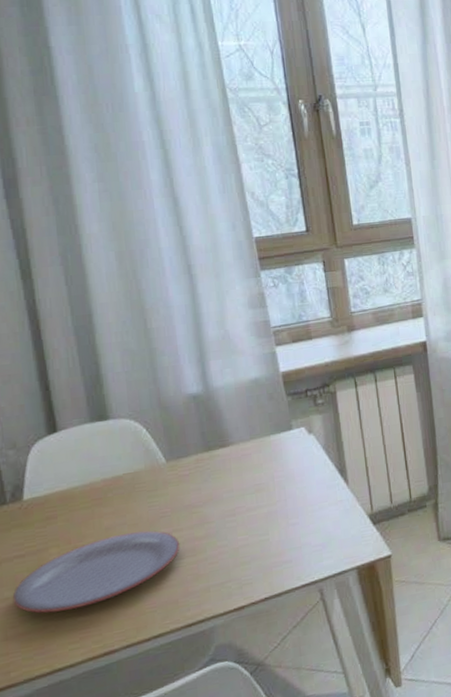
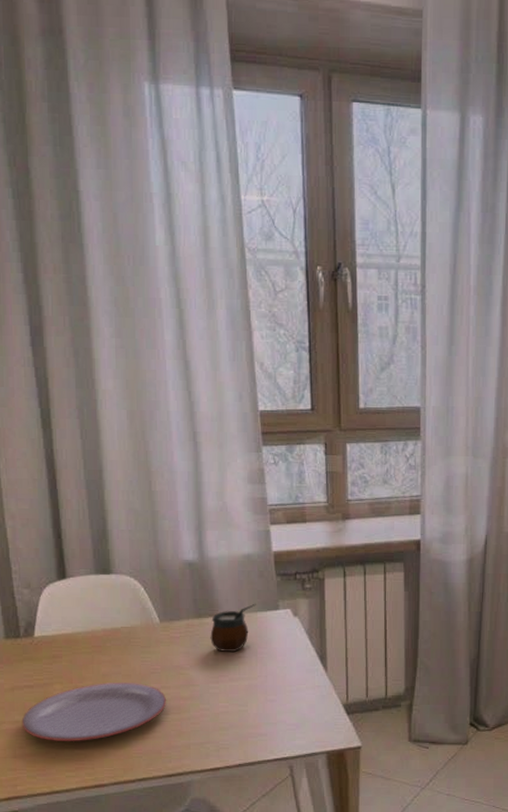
gourd: none [222,426,268,482] -> present [210,603,256,652]

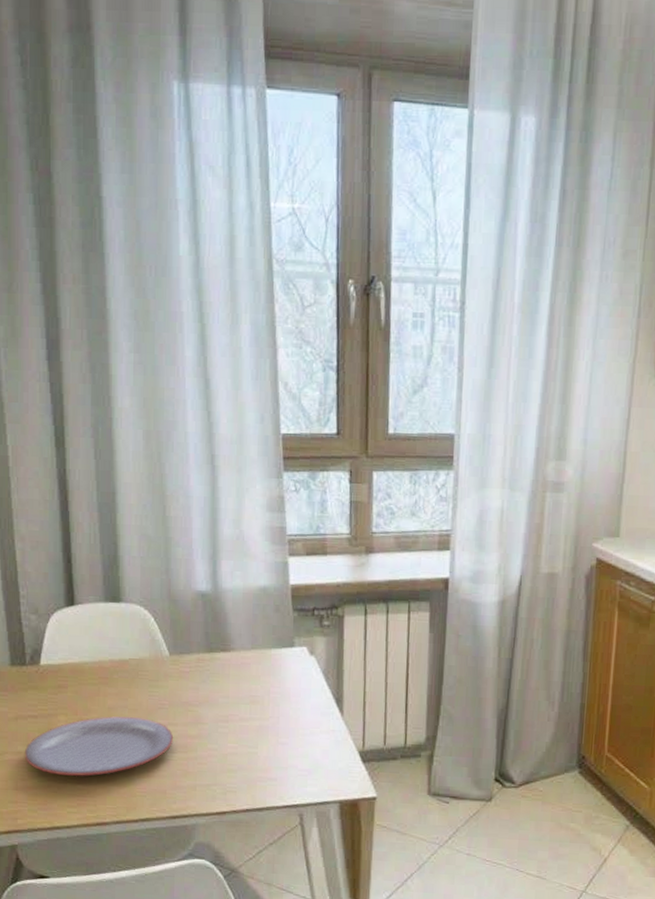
gourd: present [210,603,256,652] -> none [221,639,271,690]

